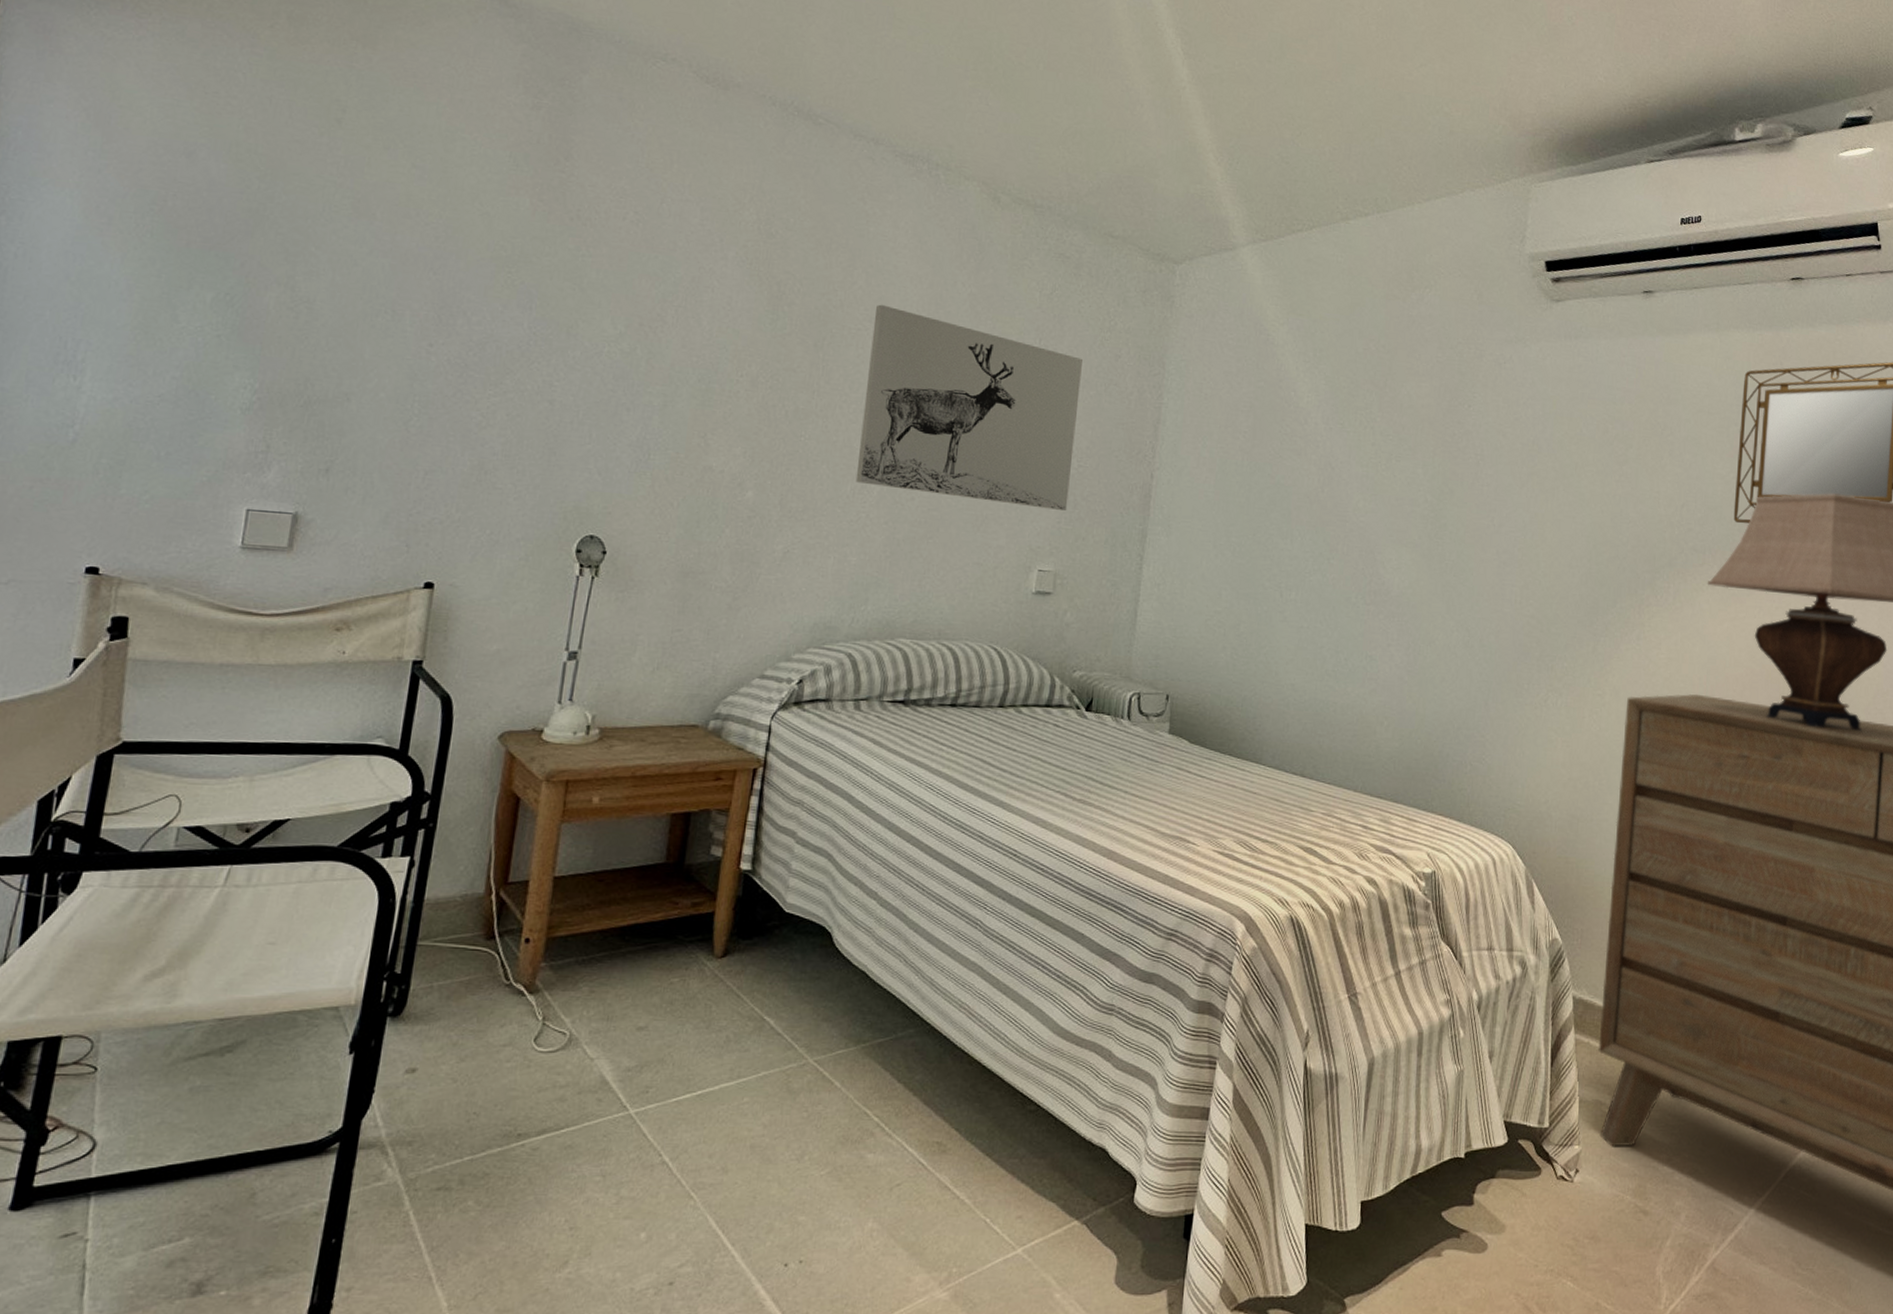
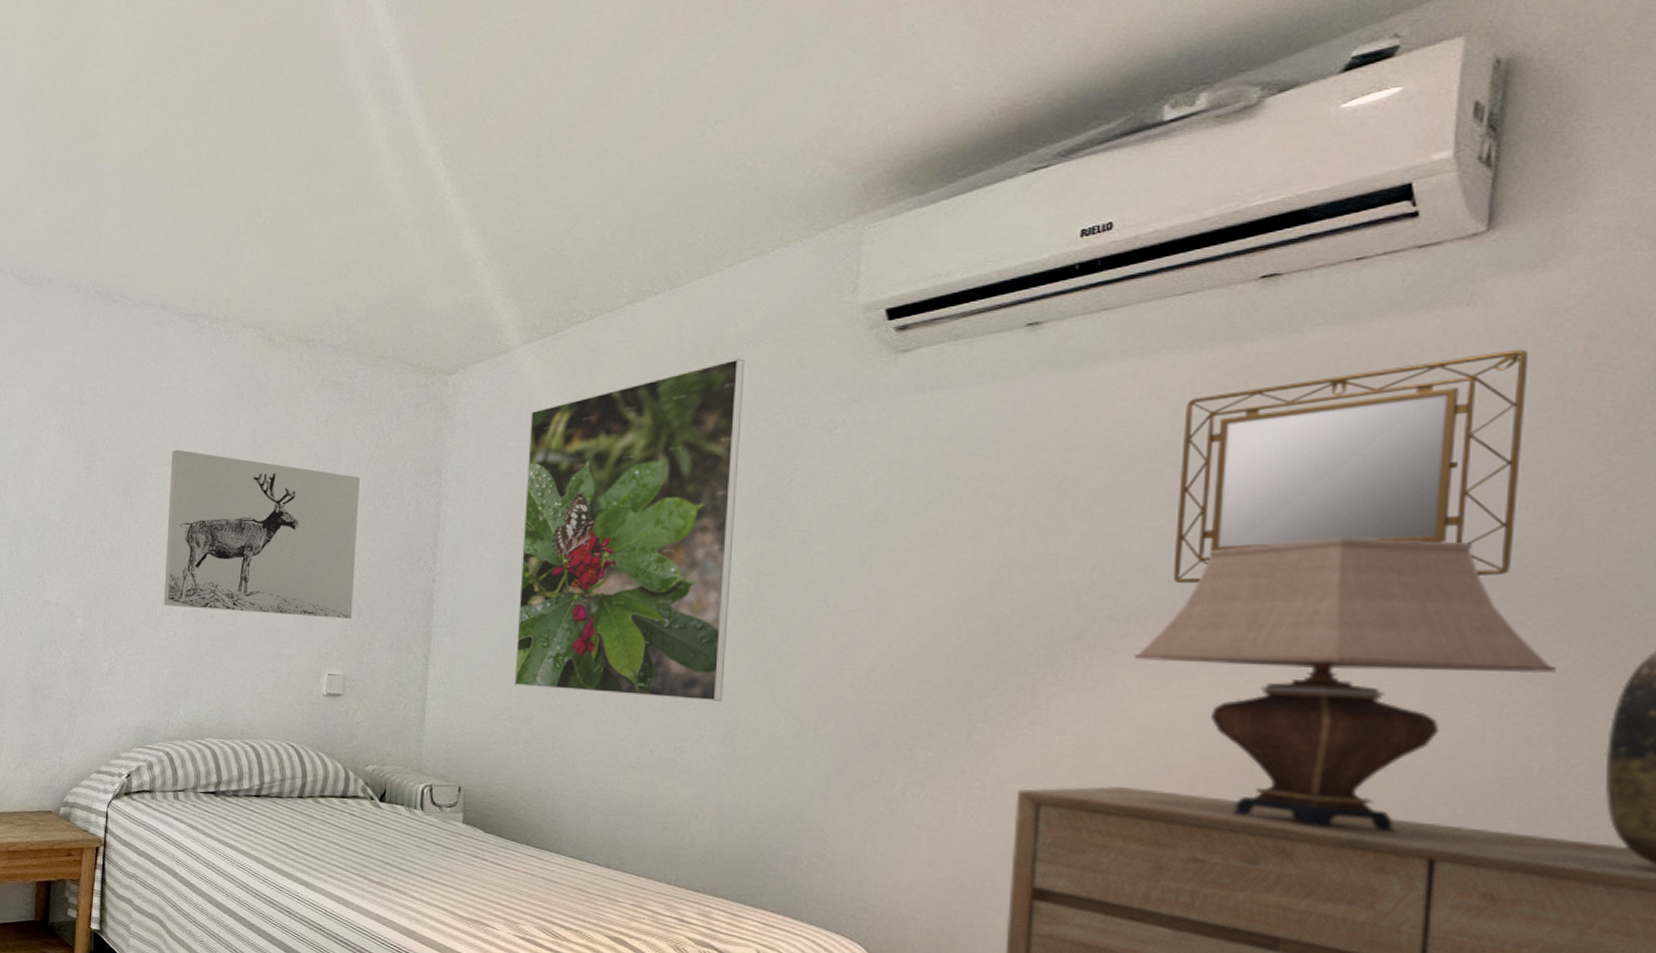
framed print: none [1224,287,1437,612] -> present [514,358,745,701]

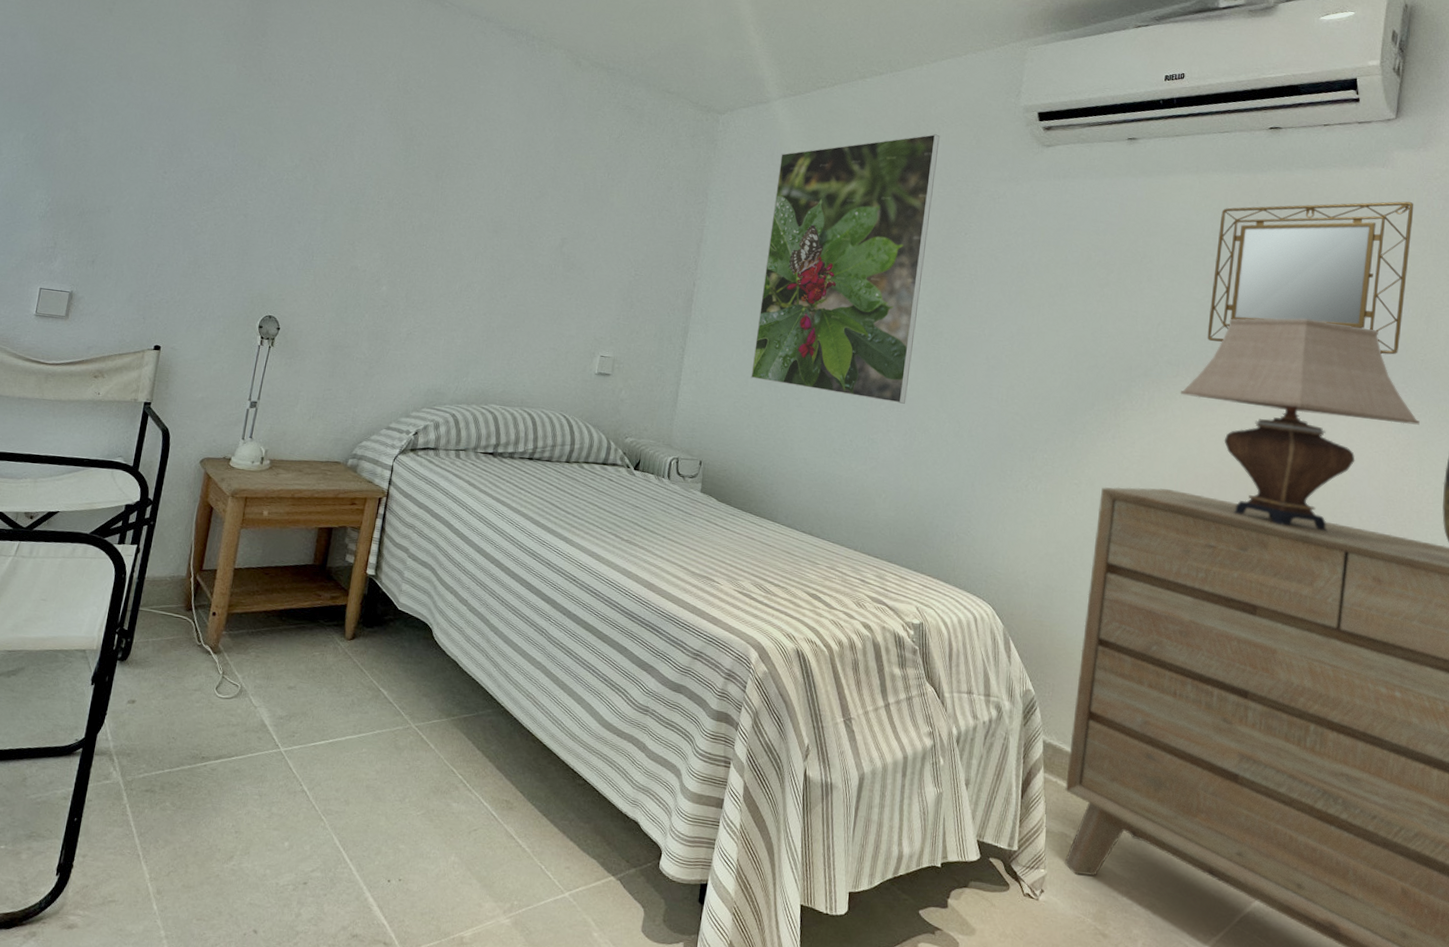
wall art: present [163,449,360,620] -> none [462,145,642,310]

